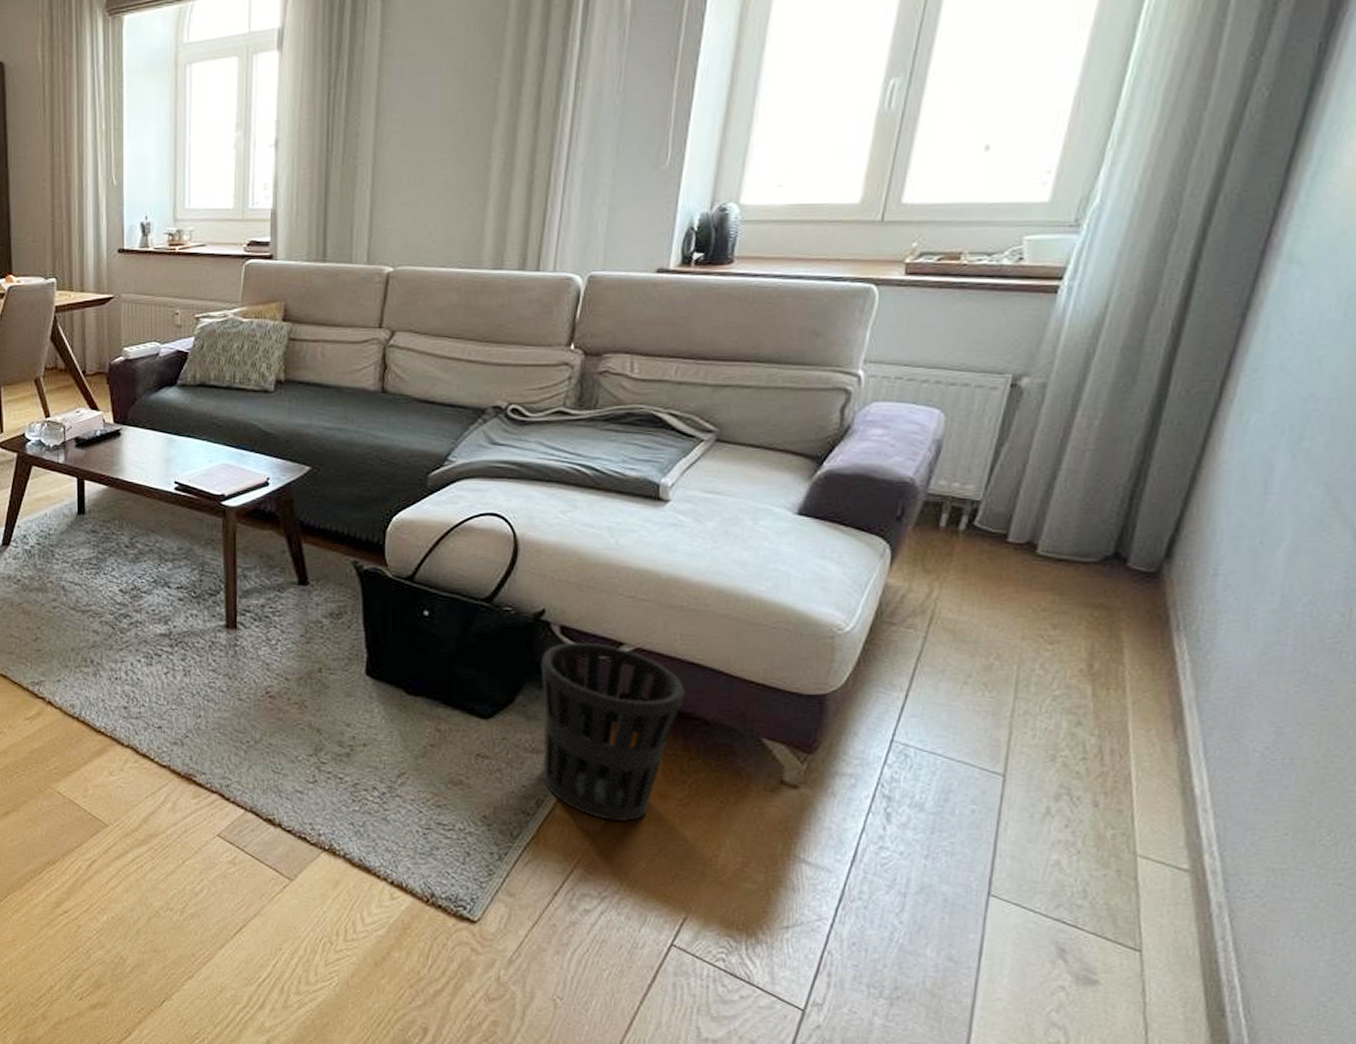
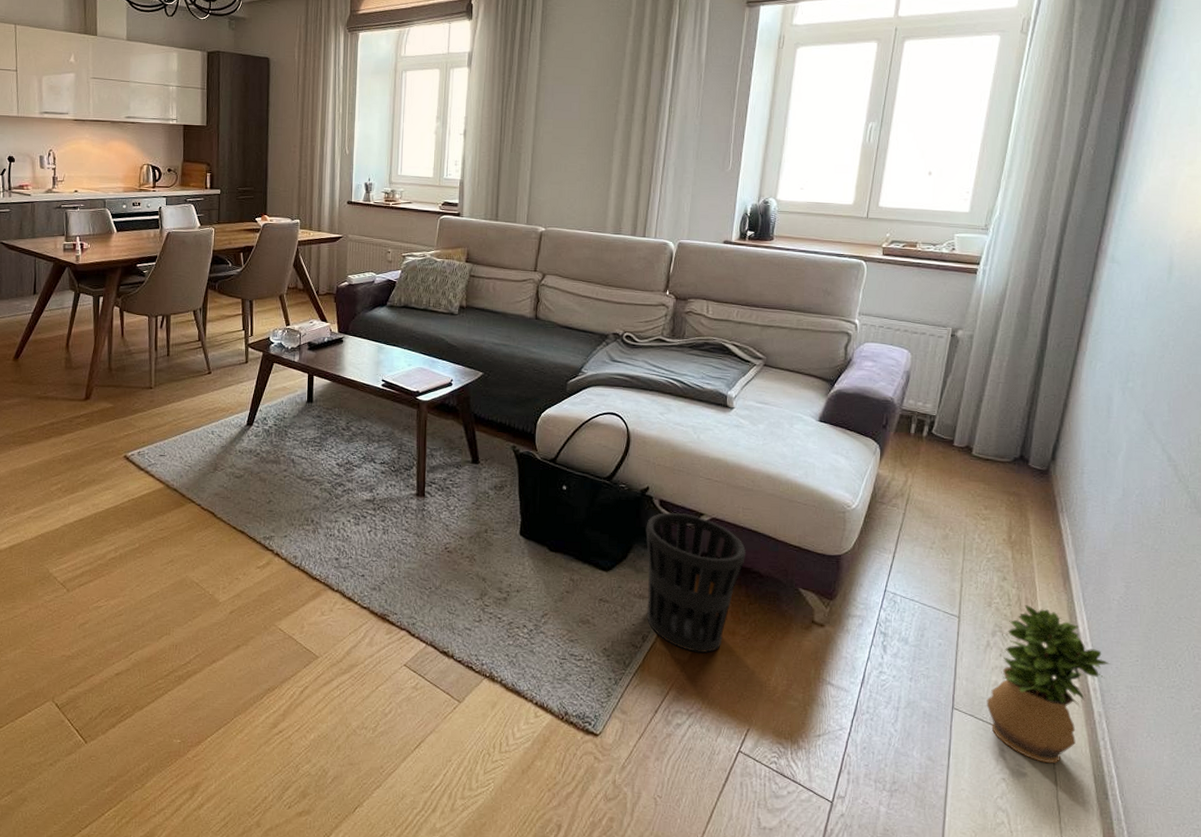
potted plant: none [1041,759,1243,969] -> present [986,605,1111,764]

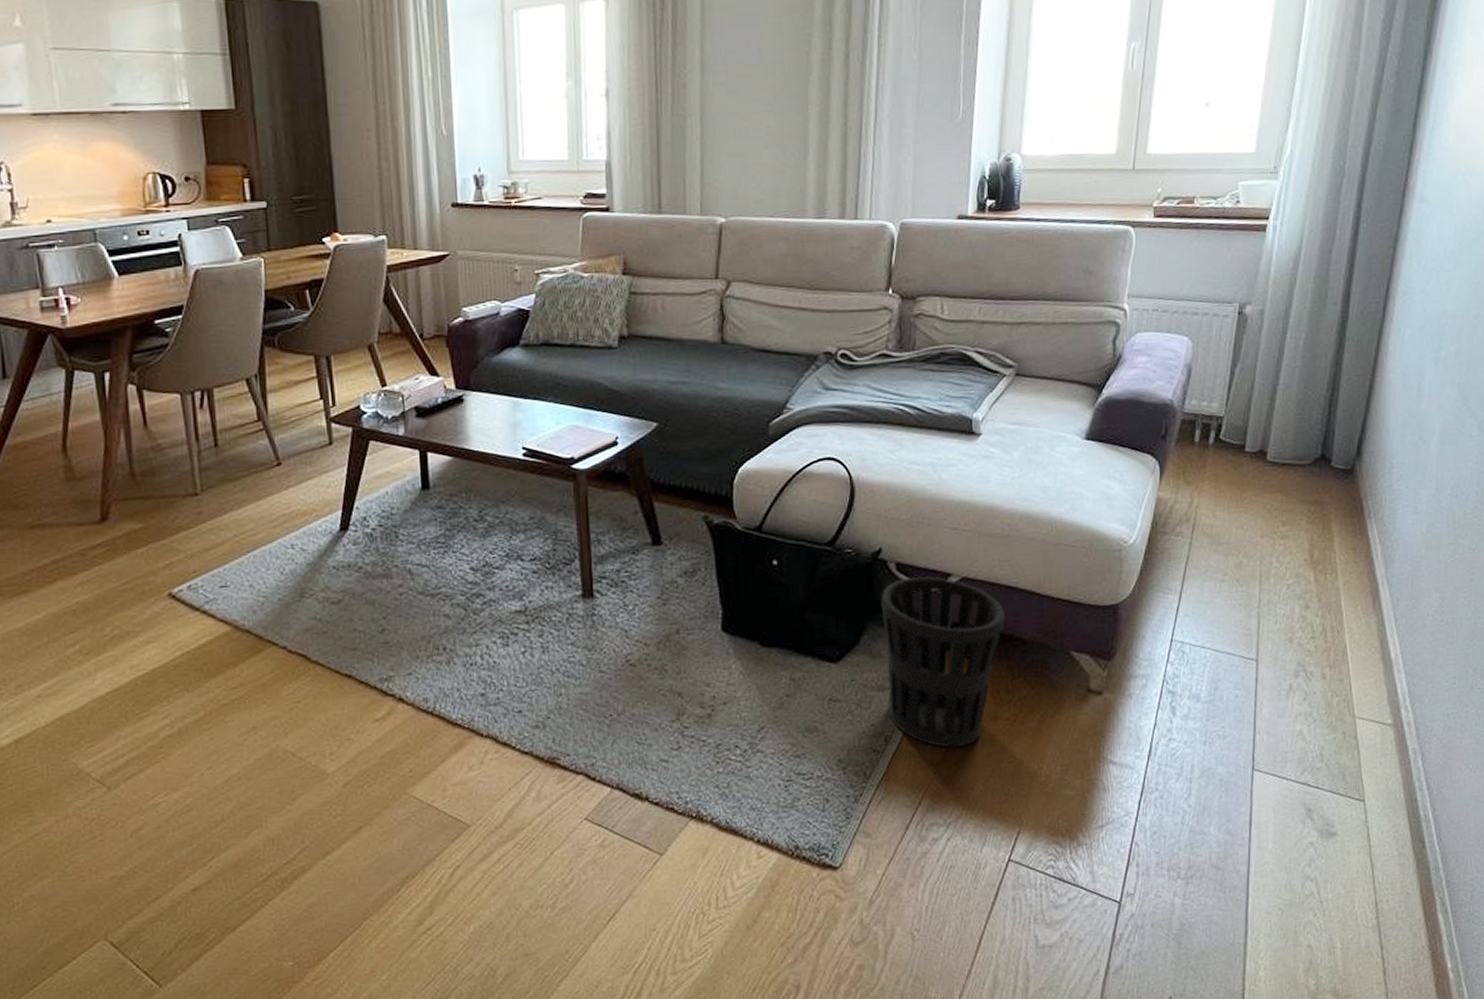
potted plant: present [986,605,1111,764] -> none [1290,635,1426,818]

